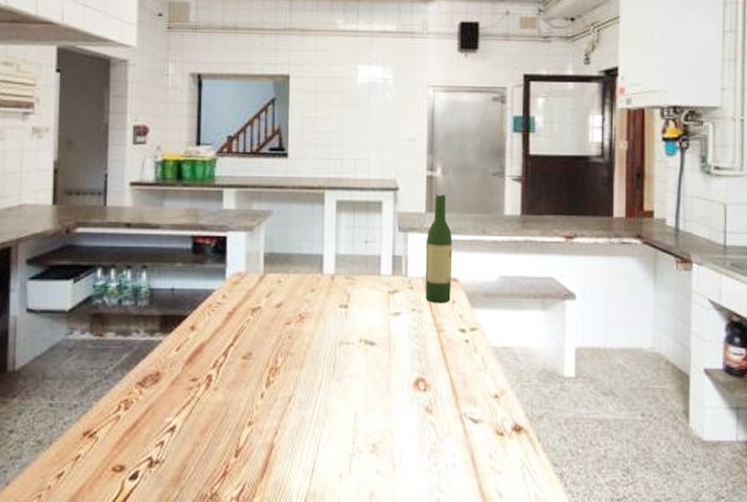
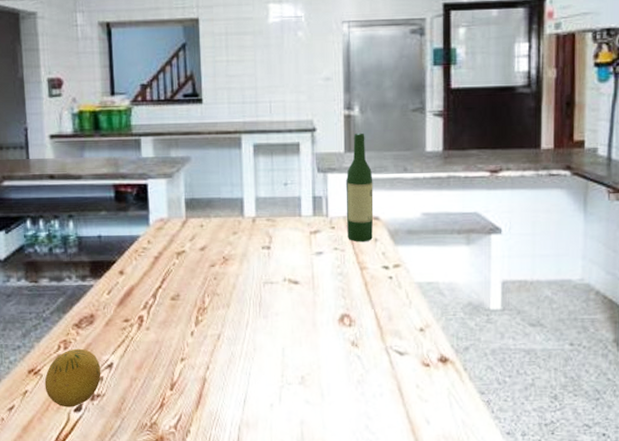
fruit: none [99,409,162,475] -> present [44,348,101,407]

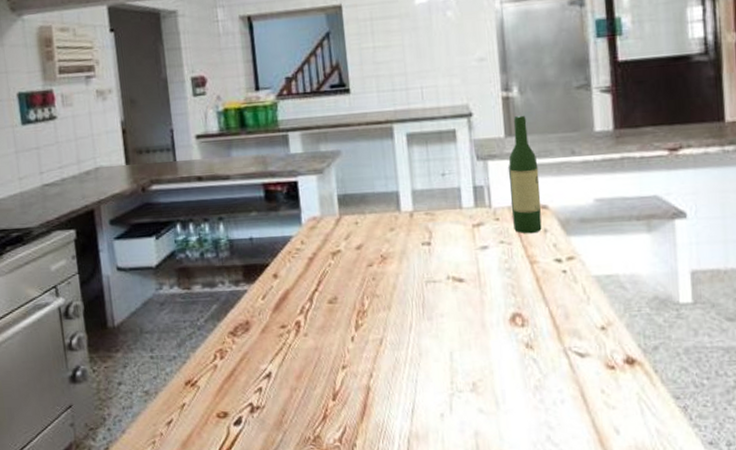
fruit: present [44,348,101,407] -> none [202,357,260,421]

